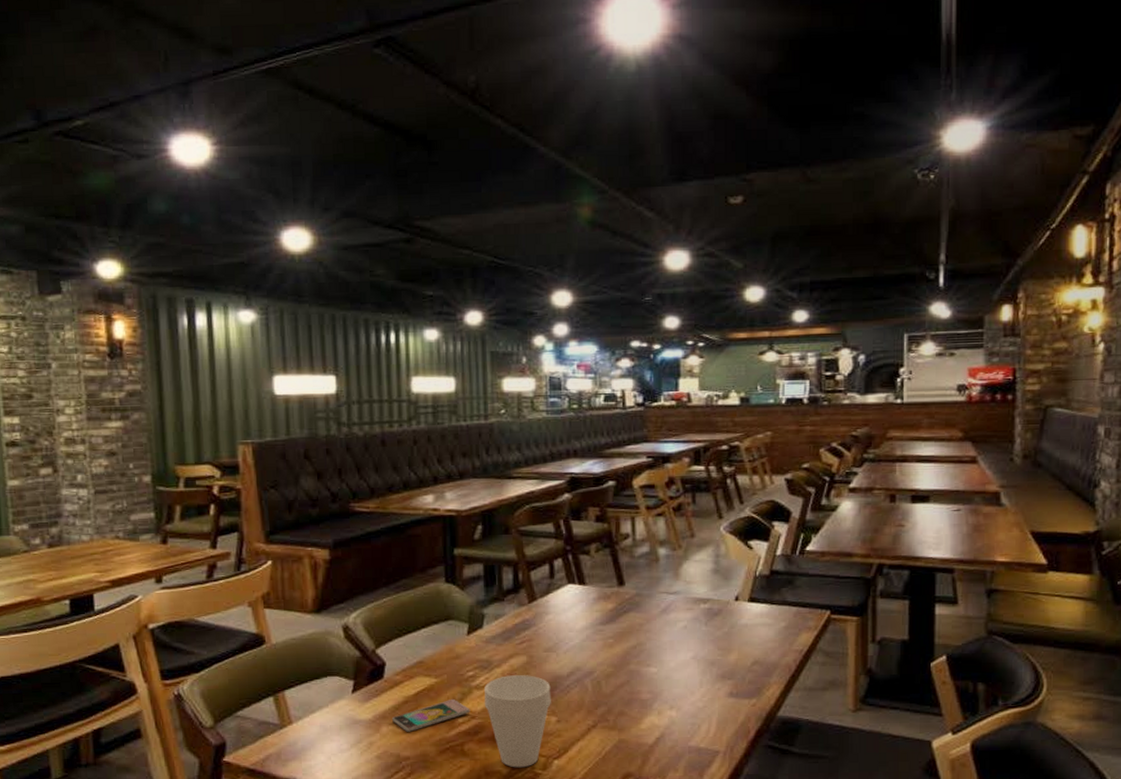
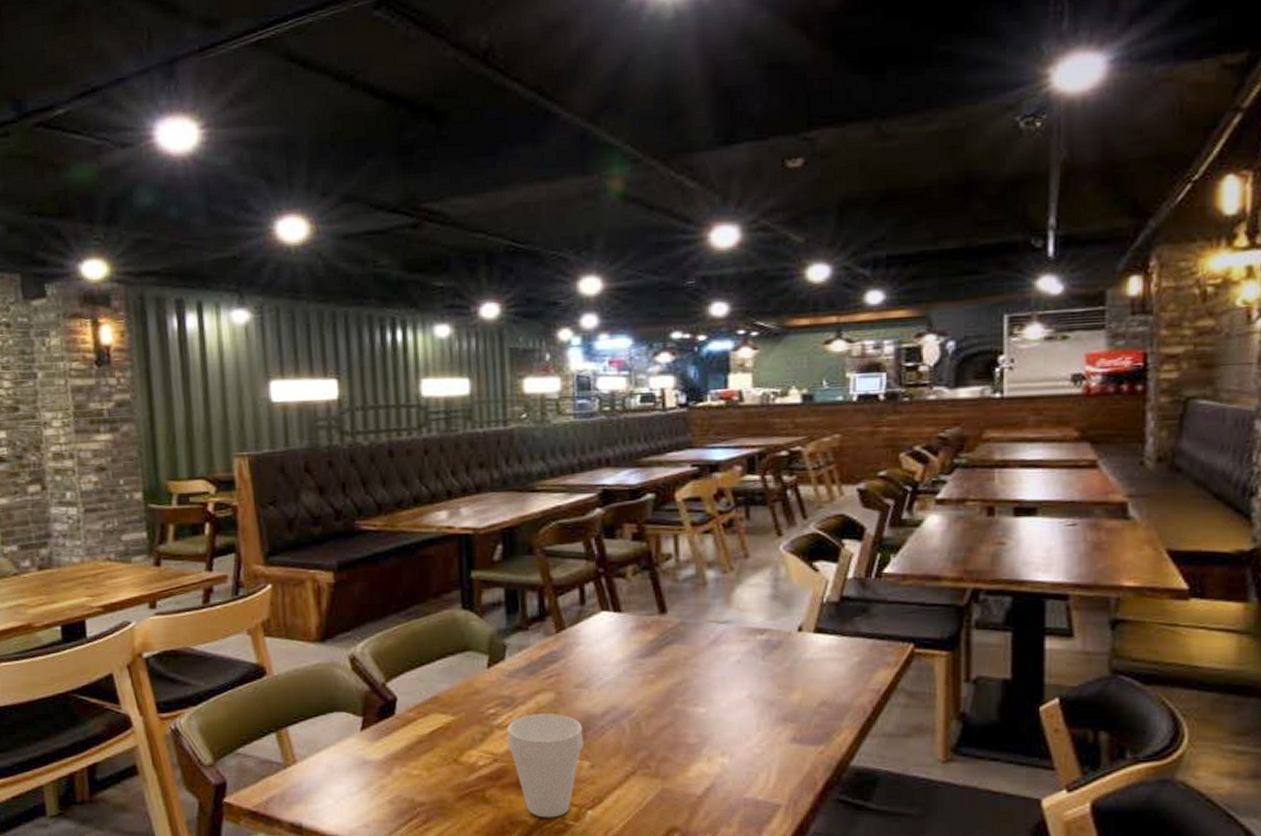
smartphone: present [392,698,470,732] -> none [405,739,492,775]

